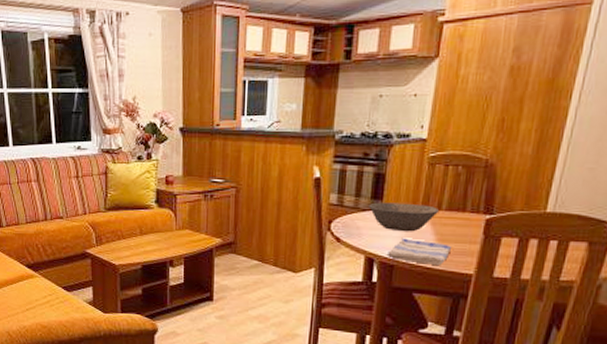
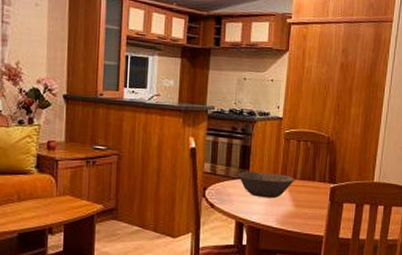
dish towel: present [386,238,451,265] -> none [254,204,305,228]

